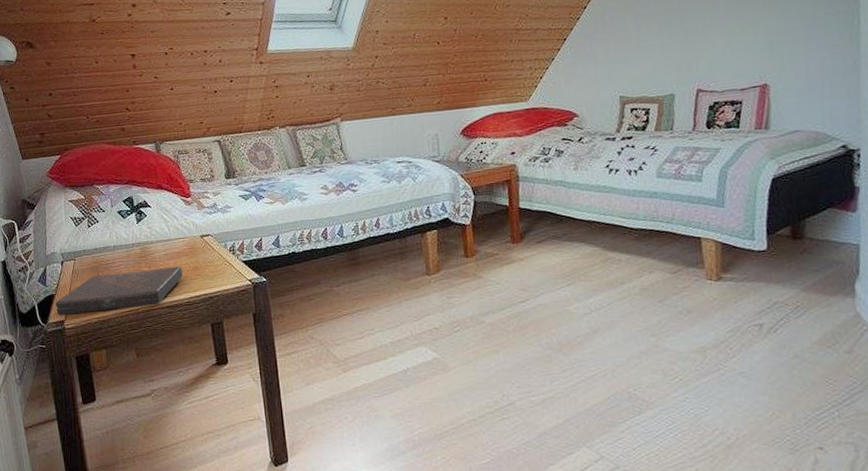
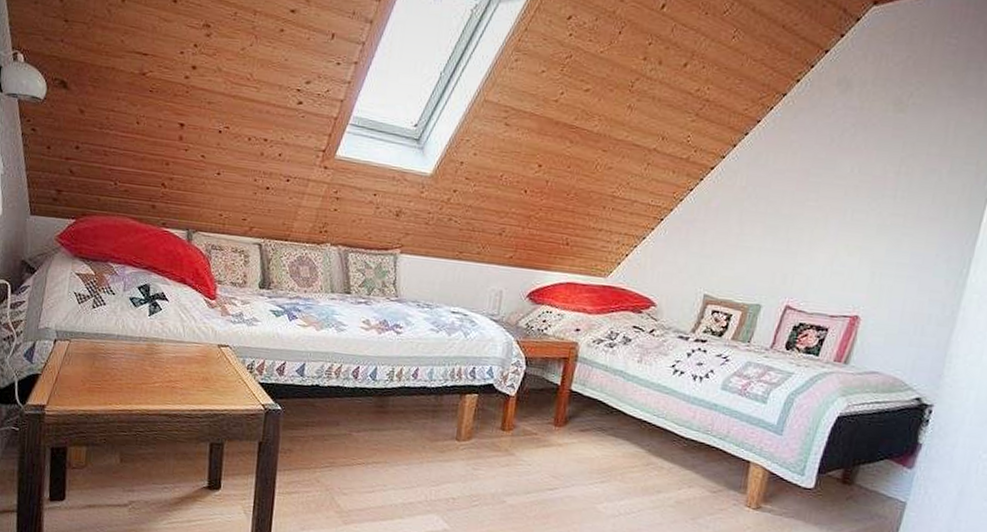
book: present [55,265,183,316] -> none [38,363,190,411]

